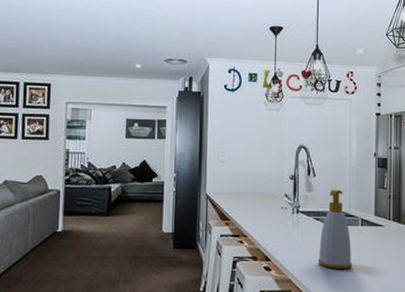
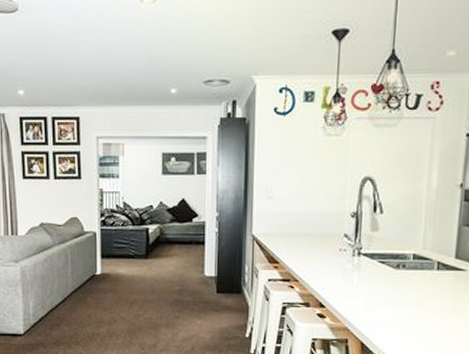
soap bottle: present [317,189,352,270] -> none [380,228,423,319]

